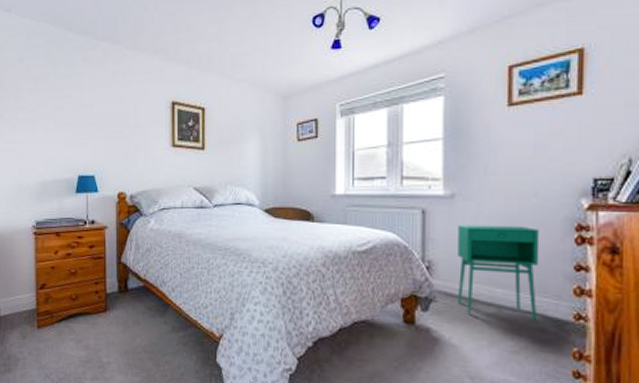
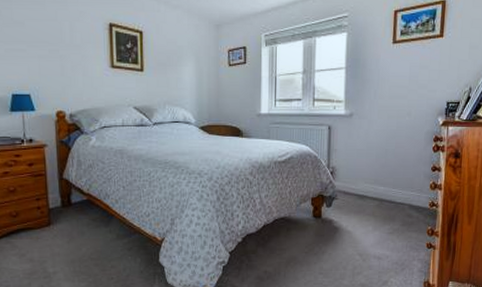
storage cabinet: present [457,225,540,321] -> none [352,138,411,209]

